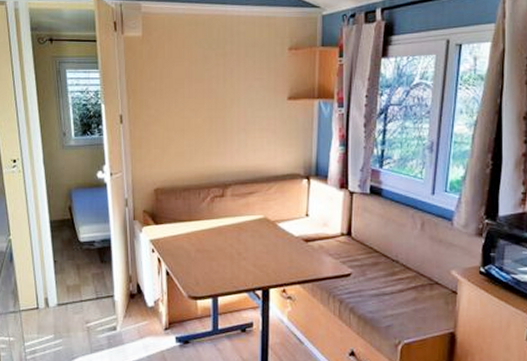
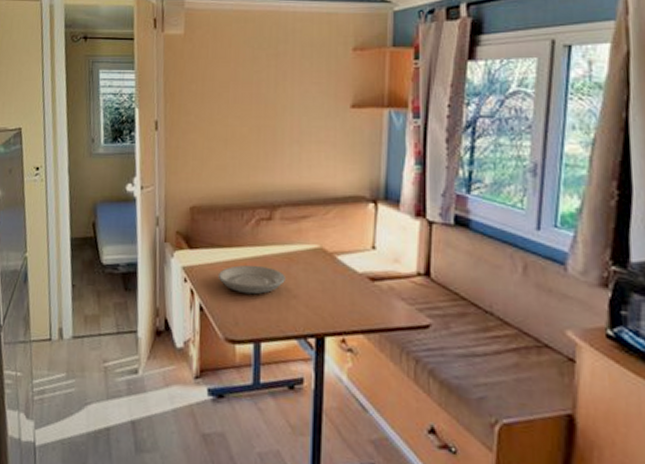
plate: none [180,235,237,259] -> present [217,265,285,295]

